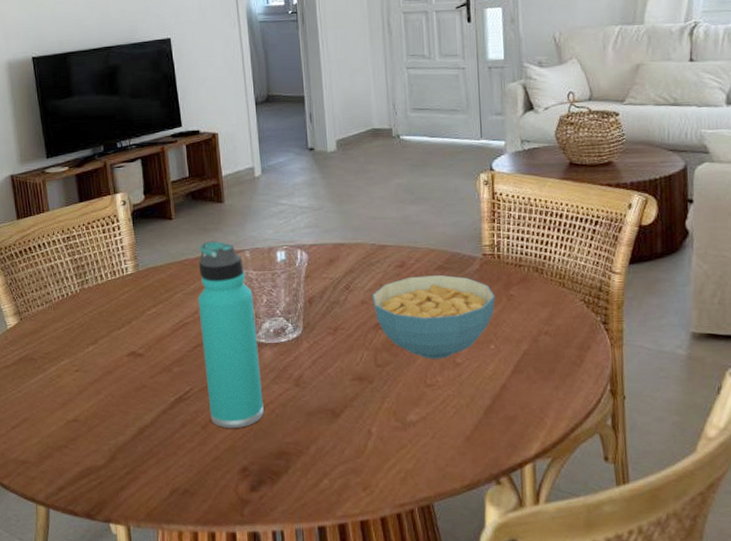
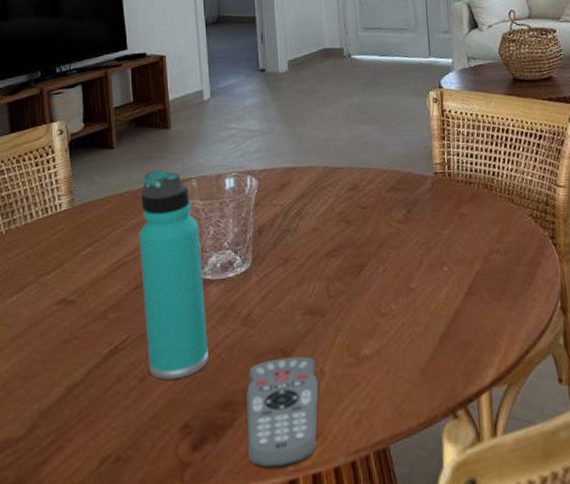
remote control: none [298,417,366,513] -> present [245,356,319,469]
cereal bowl: present [372,274,495,359] -> none [324,195,447,286]

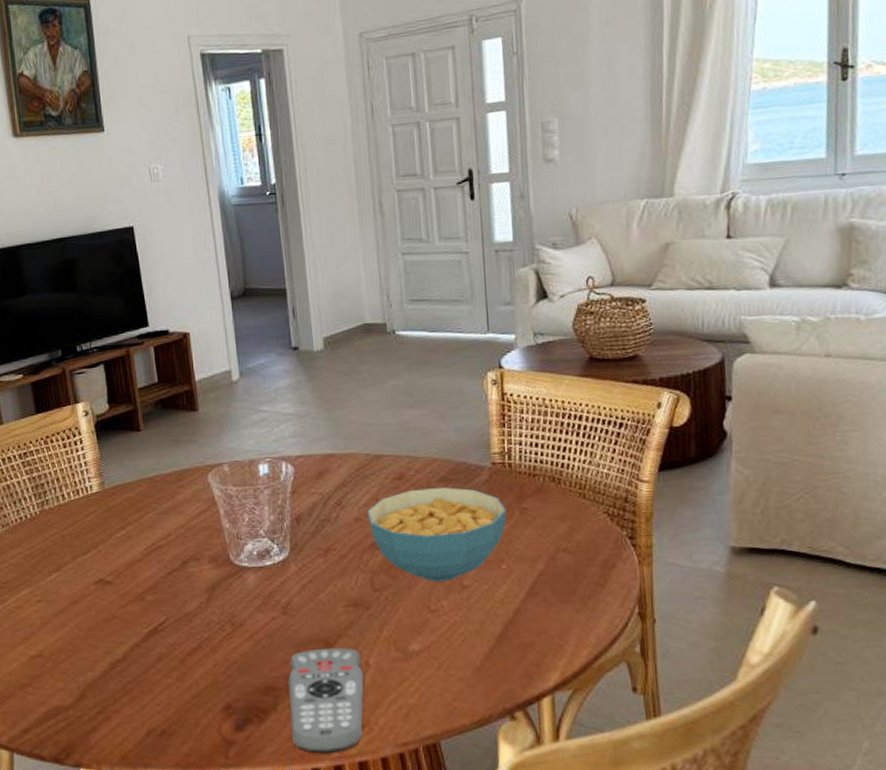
thermos bottle: present [138,170,209,380] -> none [170,454,248,662]
cereal bowl: none [324,195,447,286] -> present [367,486,507,582]

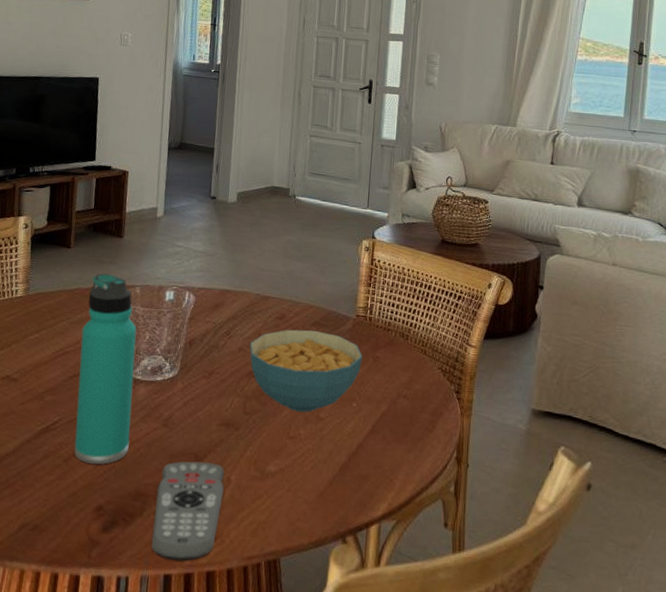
thermos bottle: none [170,454,248,662] -> present [74,273,137,465]

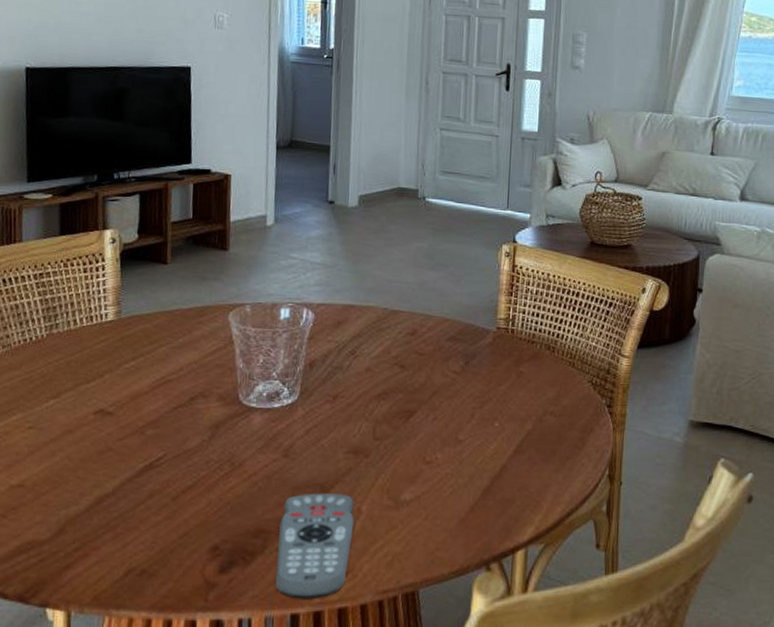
thermos bottle: present [74,273,137,465] -> none [182,291,249,501]
cereal bowl: present [249,329,363,412] -> none [378,345,505,435]

